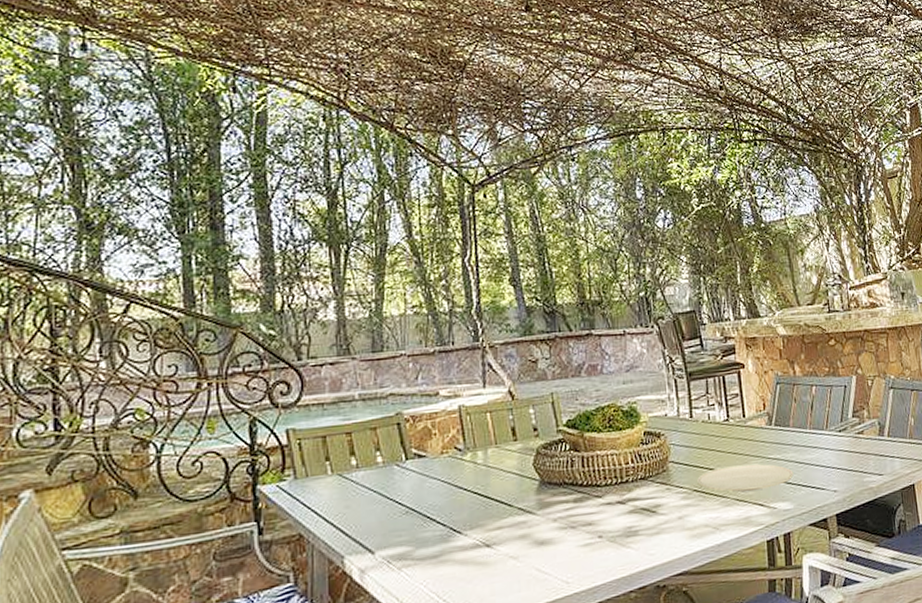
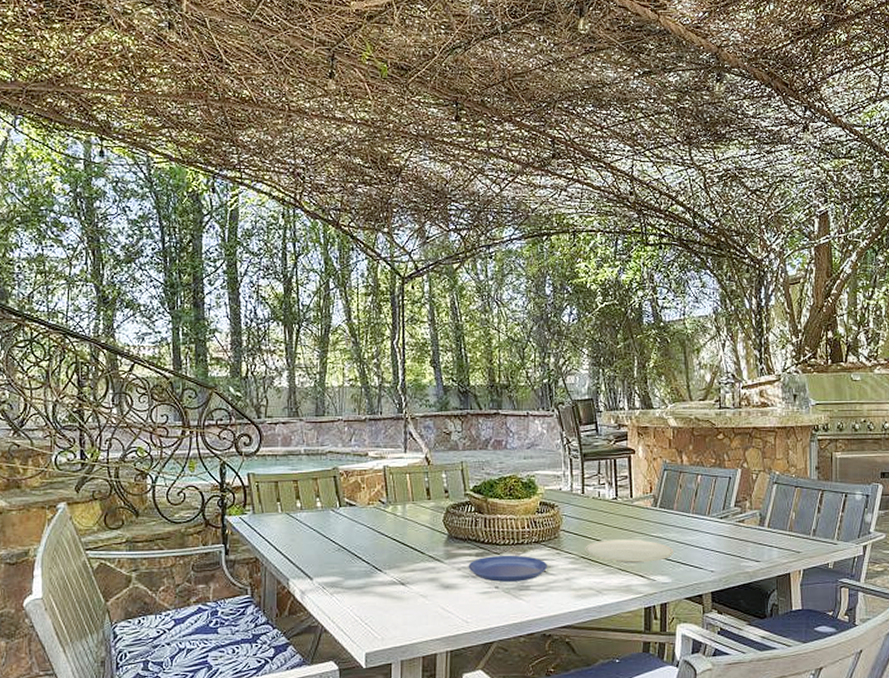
plate: none [565,496,658,531] -> present [468,555,548,582]

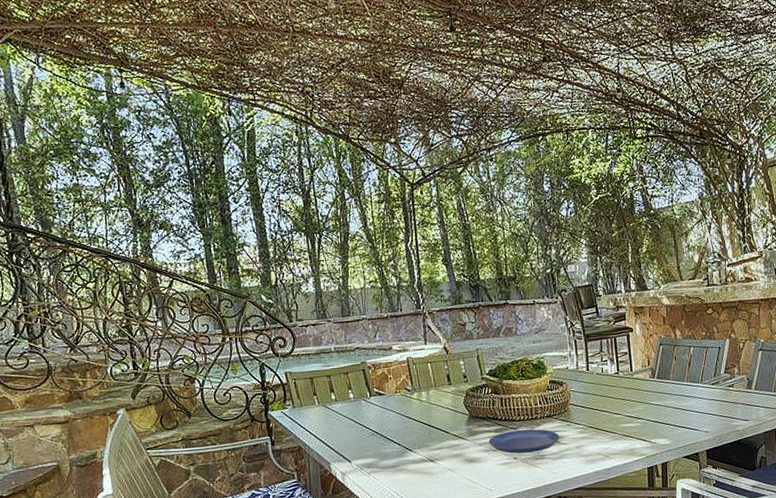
plate: present [585,539,674,562] -> none [592,408,672,429]

